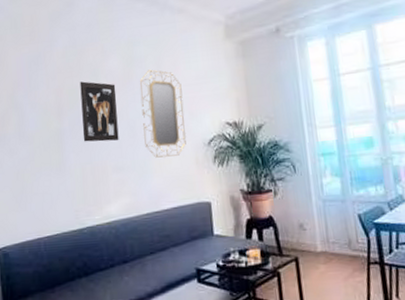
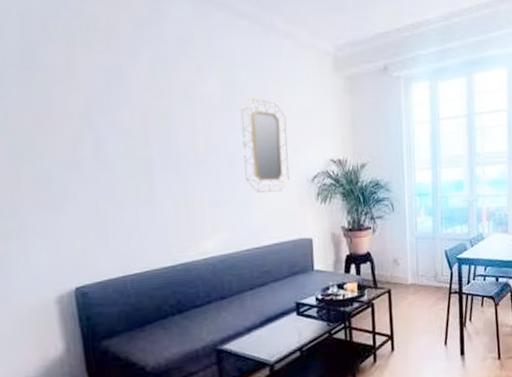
wall art: present [80,81,119,142] -> none [171,104,217,173]

